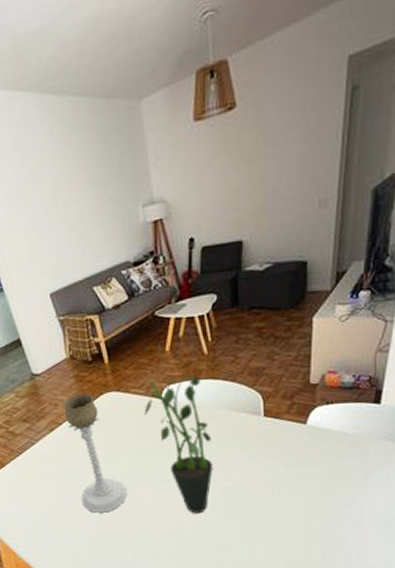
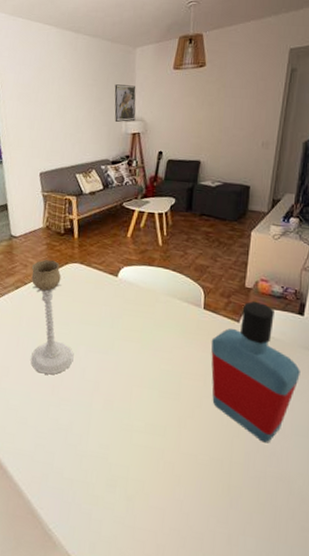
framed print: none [121,155,155,211] -> present [114,84,136,123]
potted plant: present [144,373,213,514] -> none [101,259,157,391]
bottle: none [275,398,379,541] -> present [211,301,300,443]

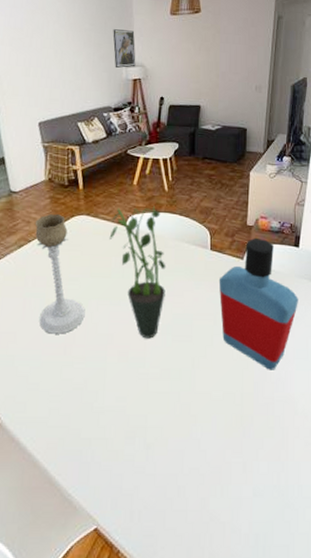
potted plant: none [101,259,157,391] -> present [109,206,166,339]

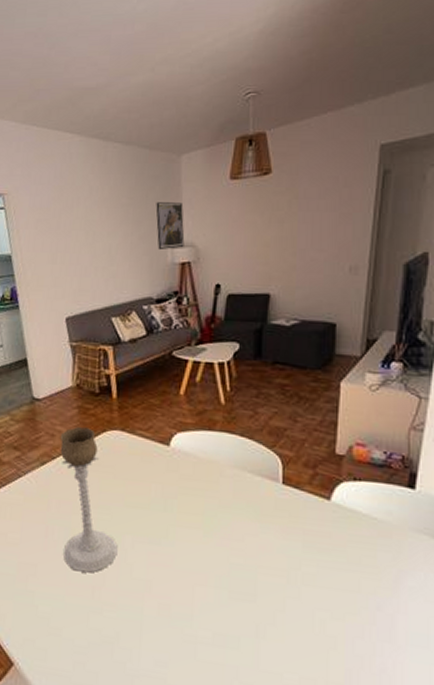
potted plant: present [109,206,166,339] -> none [148,422,222,592]
bottle: present [218,239,298,370] -> none [294,472,414,657]

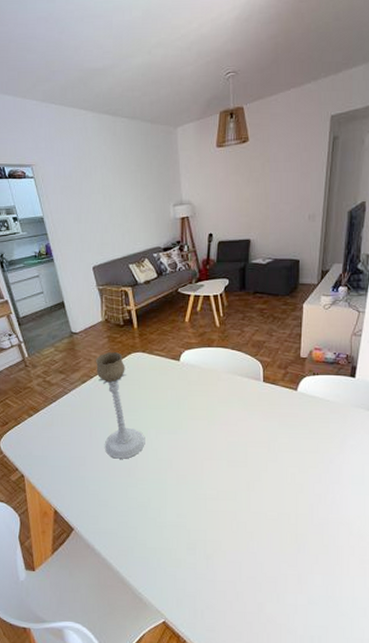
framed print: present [155,202,185,251] -> none [159,168,183,208]

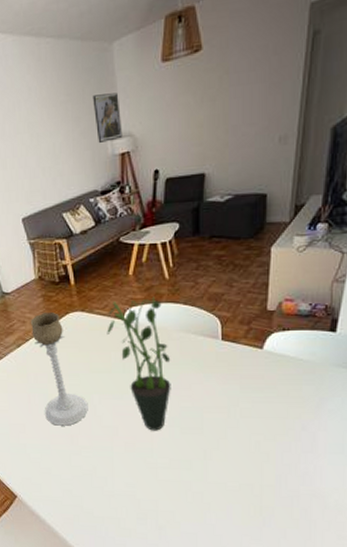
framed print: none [159,168,183,208] -> present [92,93,123,144]
potted plant: none [164,341,220,464] -> present [107,296,171,431]

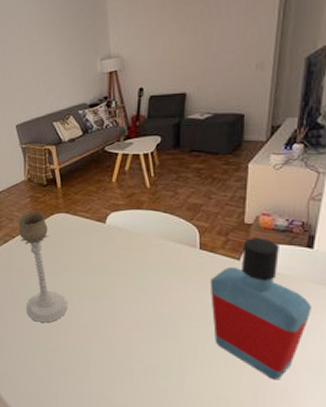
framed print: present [92,93,123,144] -> none [85,20,111,63]
potted plant: present [107,296,171,431] -> none [89,203,150,335]
bottle: none [232,325,333,464] -> present [209,238,311,380]

